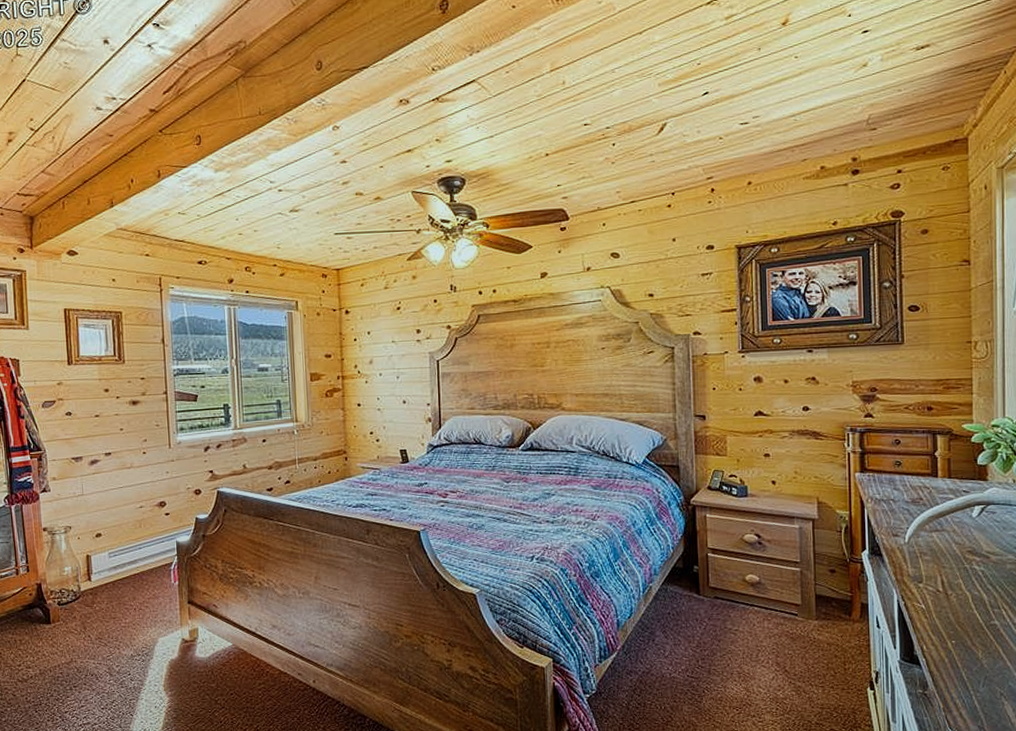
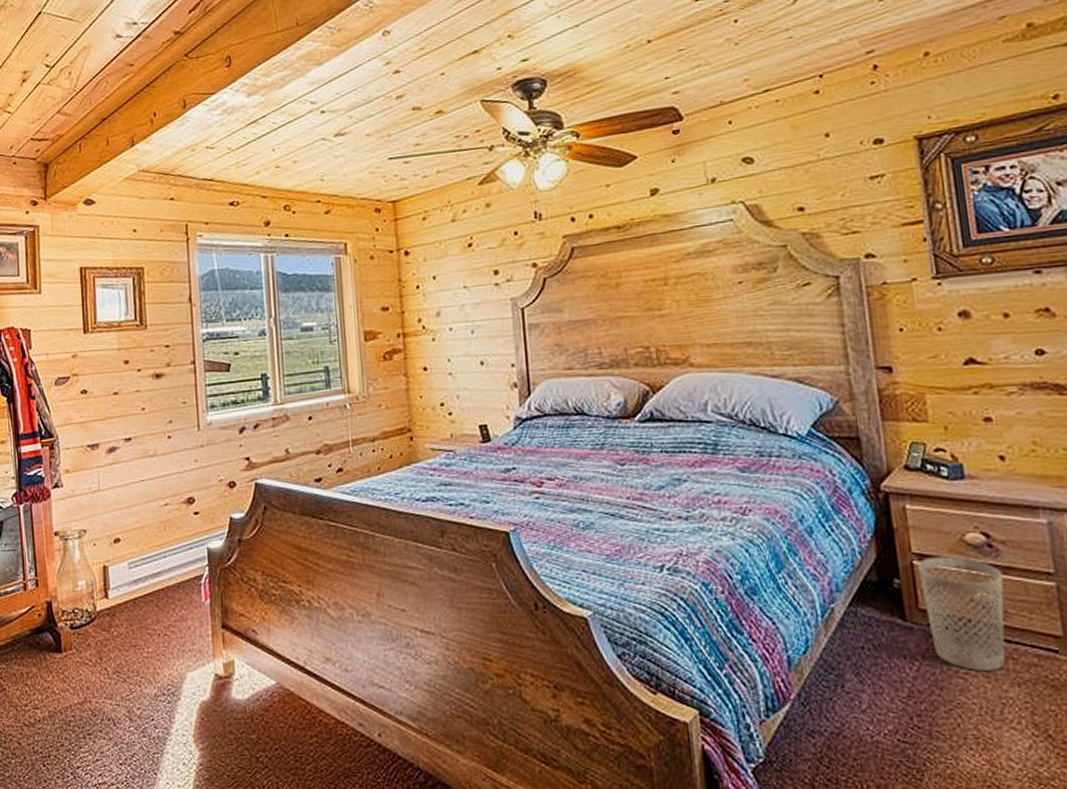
wastebasket: none [710,550,767,628] -> present [917,556,1006,671]

